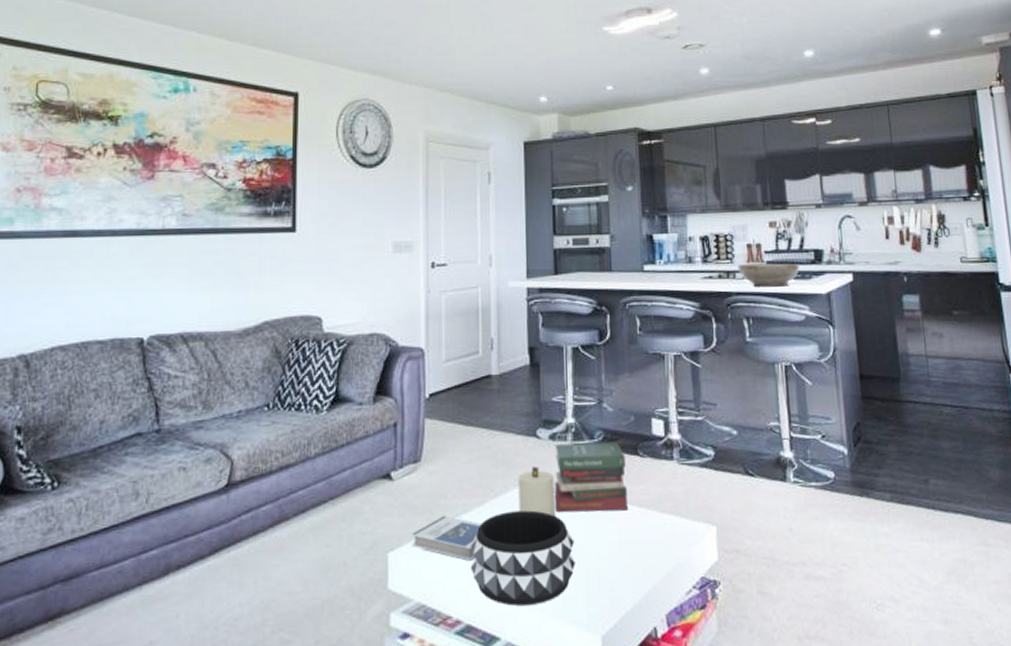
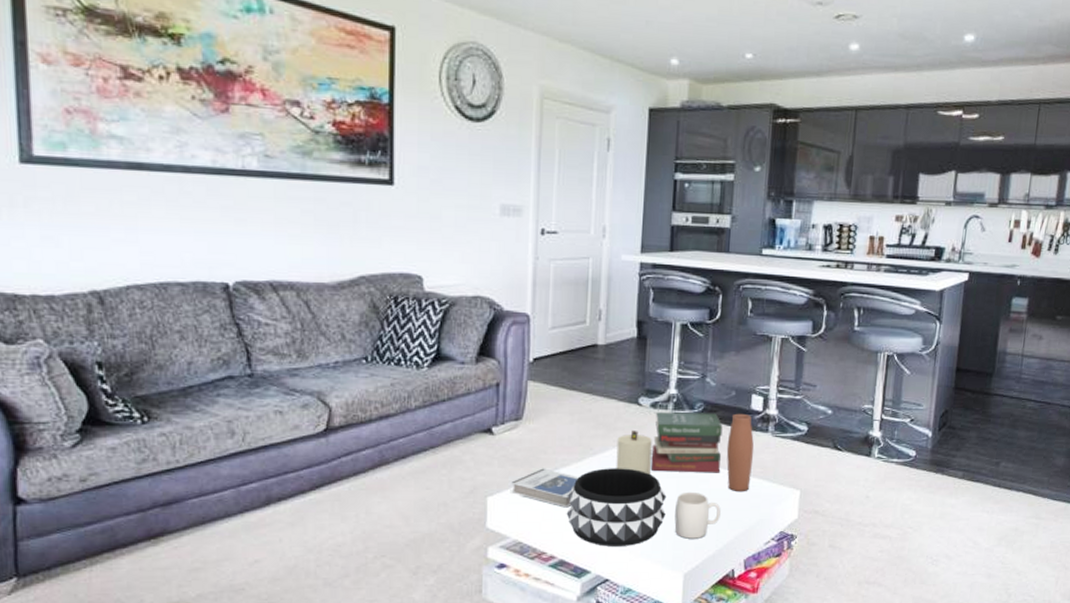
mug: none [585,534,634,592] -> present [674,491,721,539]
vase: none [631,440,662,531] -> present [726,413,755,491]
bowl: present [737,263,800,287] -> none [857,256,918,281]

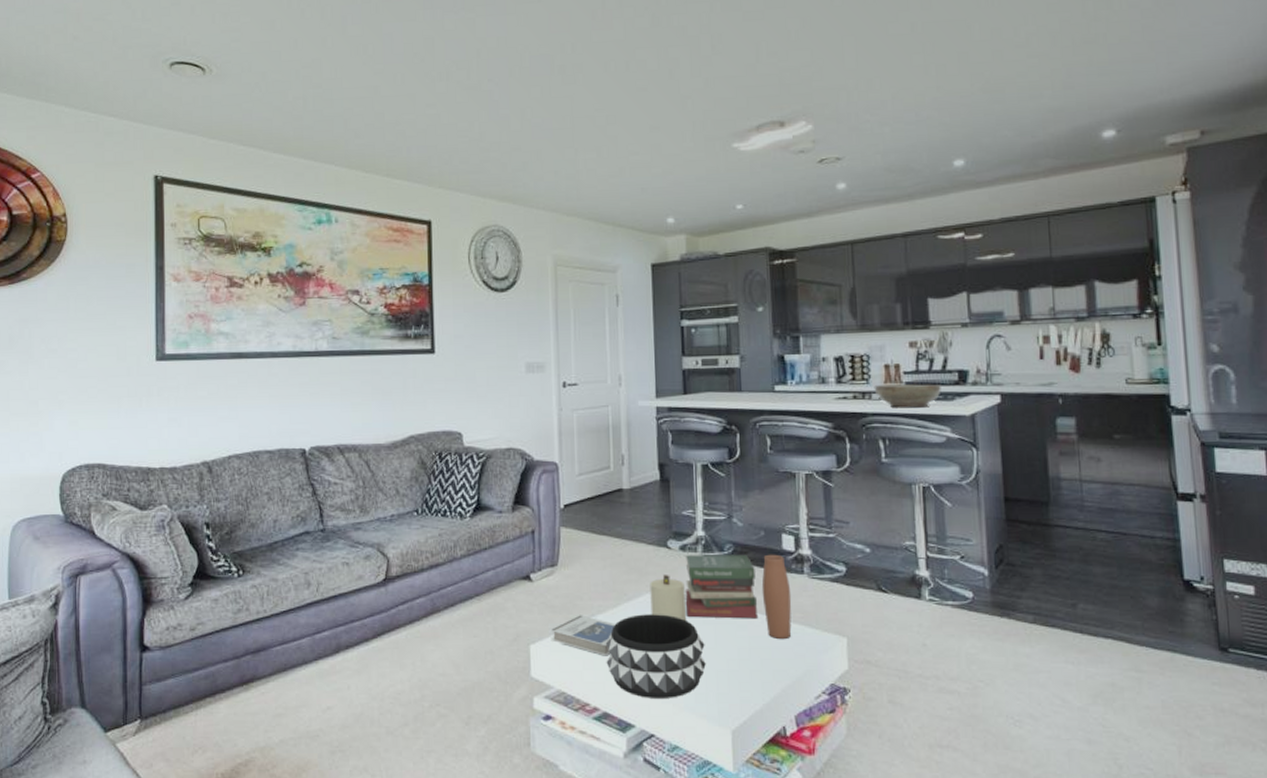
mug: present [674,491,721,539] -> none [715,639,764,691]
bowl: none [857,256,918,281] -> present [874,384,941,408]

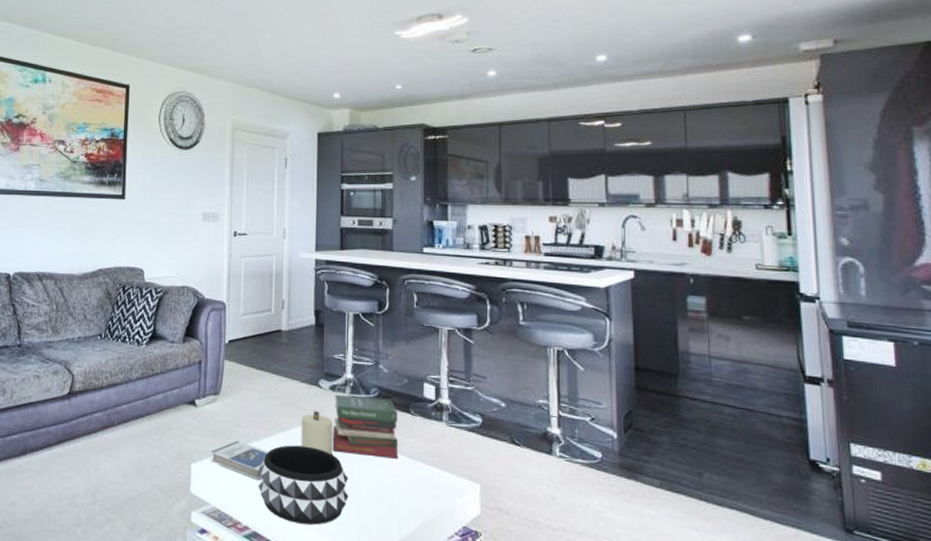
vase: present [761,554,792,638] -> none [403,400,430,480]
bowl: present [874,384,941,408] -> none [515,254,578,278]

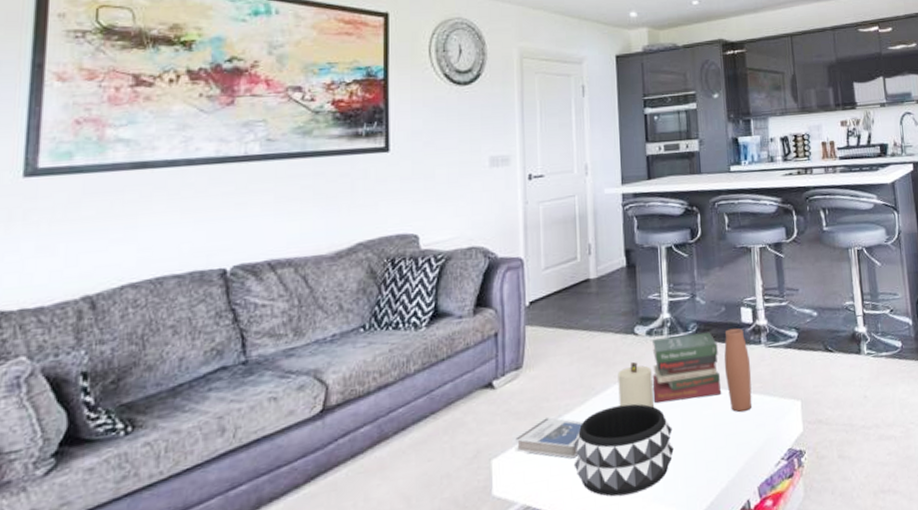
vase: none [403,400,430,480] -> present [724,328,752,412]

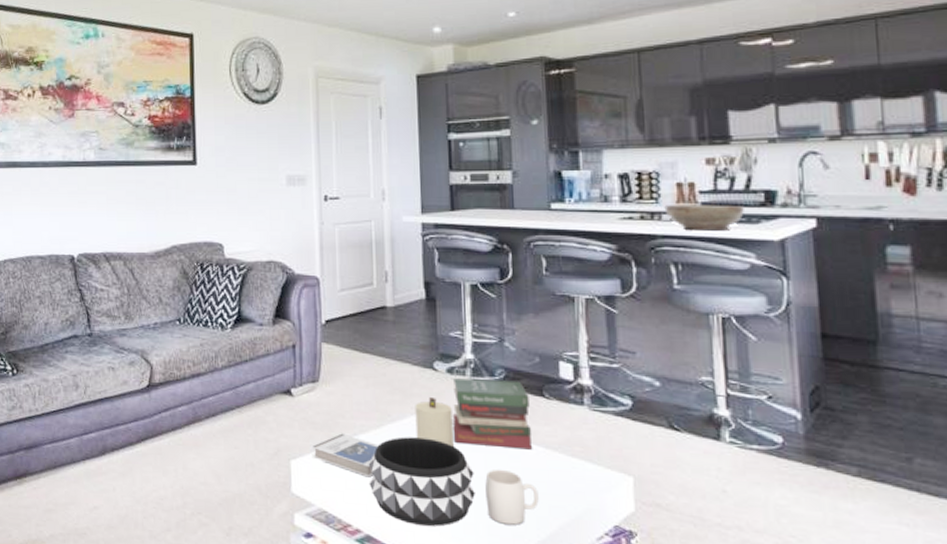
mug: none [682,419,728,473] -> present [485,469,539,525]
vase: present [724,328,752,412] -> none [536,382,571,473]
bowl: none [814,157,868,180] -> present [664,205,744,231]

